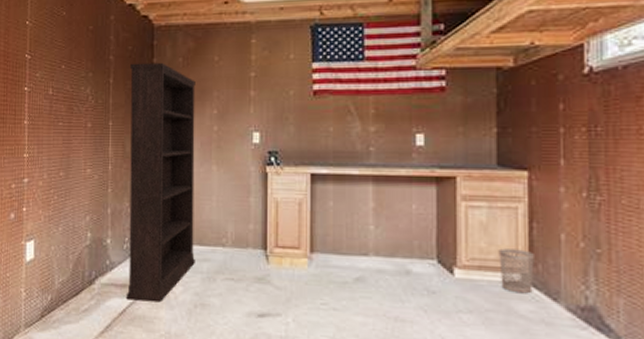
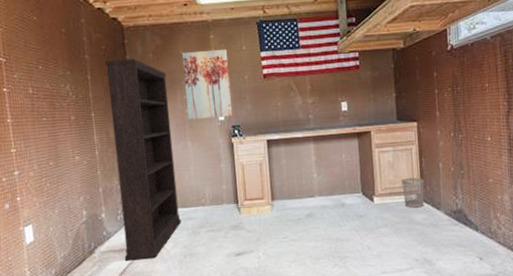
wall art: none [216,56,271,140] -> present [182,48,233,120]

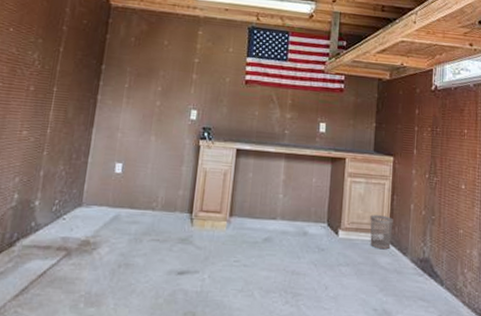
bookshelf: present [105,58,181,261] -> none [48,36,145,264]
wall art: present [182,48,233,120] -> none [158,42,214,118]

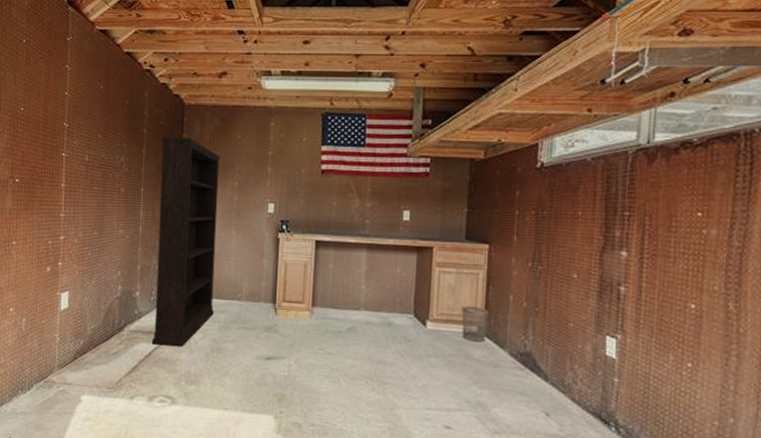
bookshelf: none [48,36,145,264] -> present [151,137,220,347]

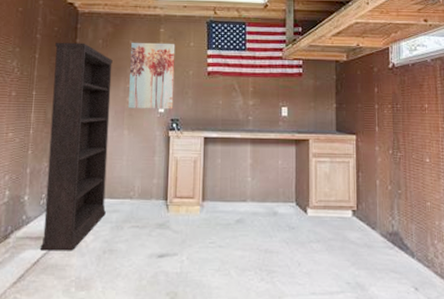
wall art: none [236,137,287,210] -> present [128,42,176,110]
wastebasket: present [461,306,489,342] -> none [337,192,360,225]

